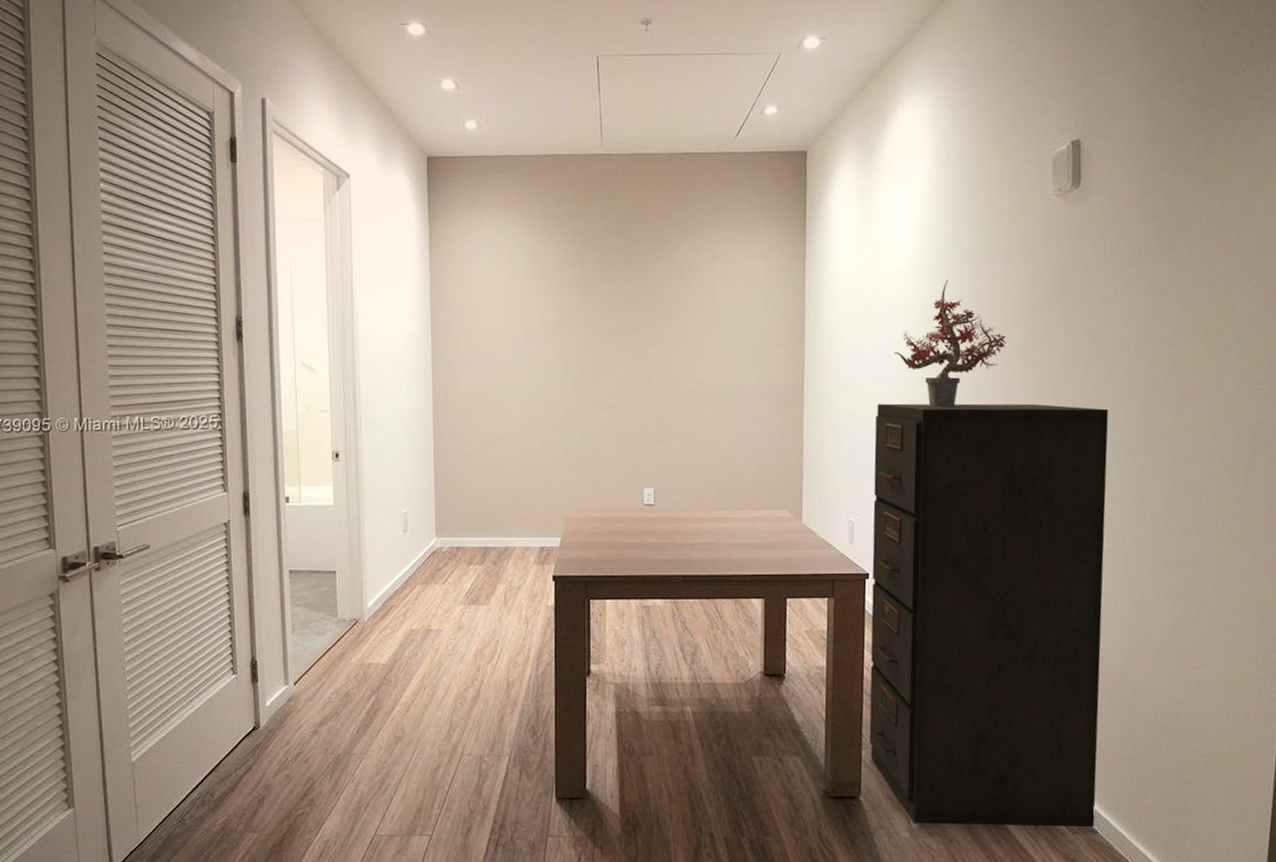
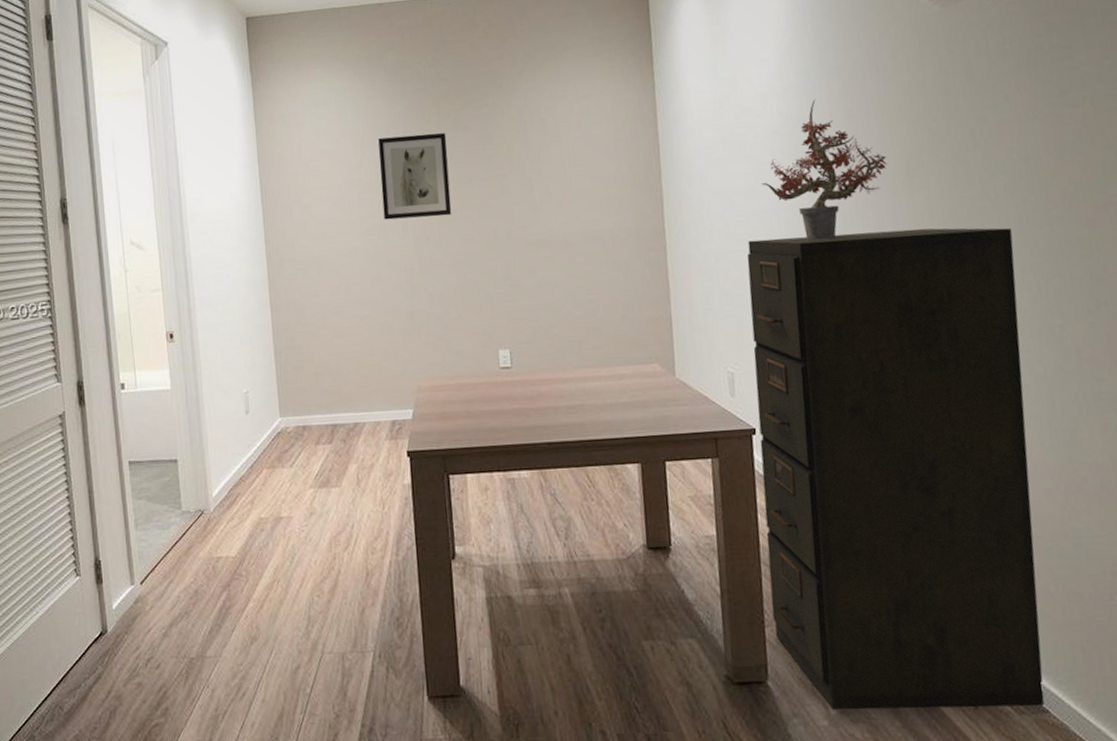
wall art: none [545,282,610,361] -> present [378,133,452,220]

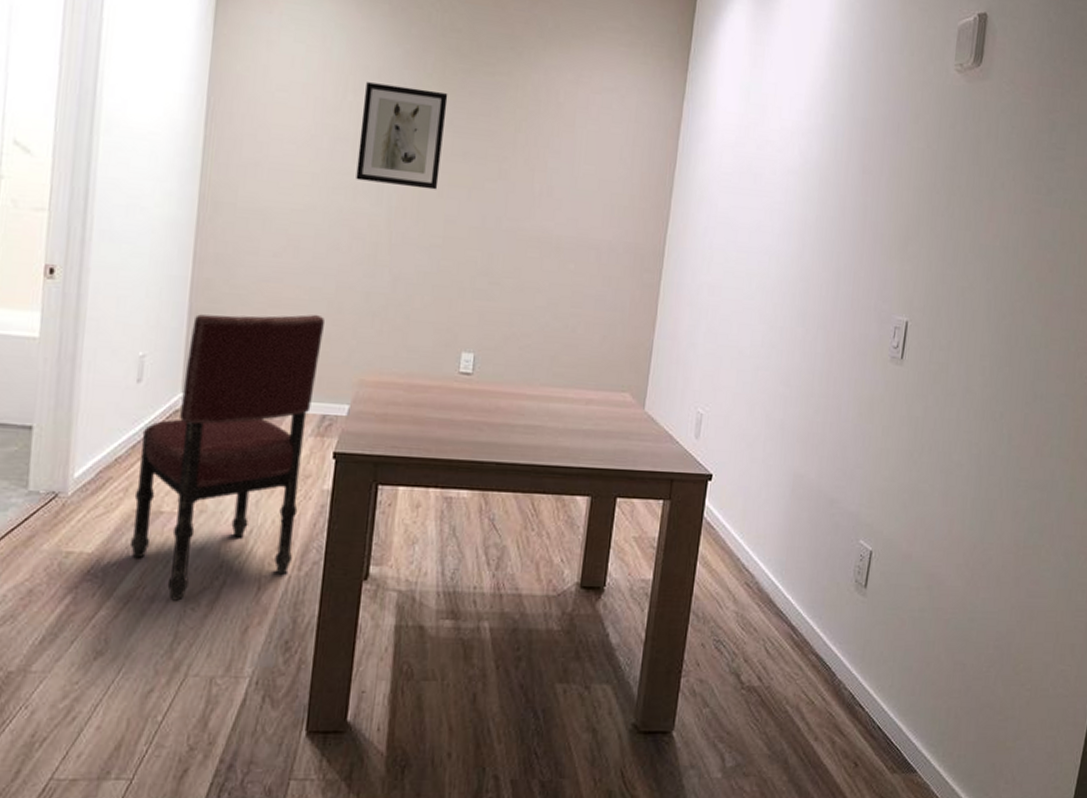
dining chair: none [256,338,389,591] -> present [129,314,324,601]
filing cabinet: present [747,228,1045,710] -> none [690,279,981,767]
potted plant: present [762,99,887,240] -> none [769,147,888,293]

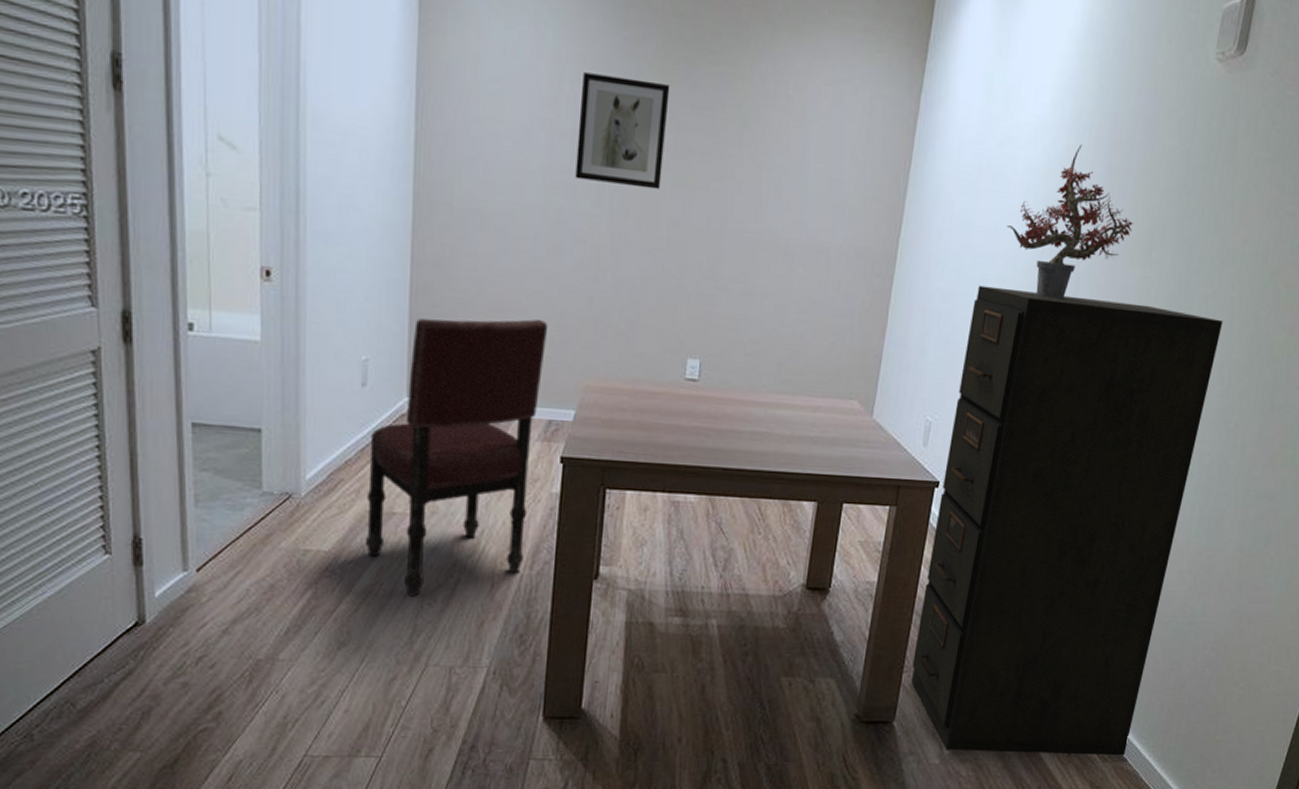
filing cabinet: none [690,279,981,767] -> present [911,285,1224,756]
potted plant: none [769,147,888,293] -> present [1007,144,1133,300]

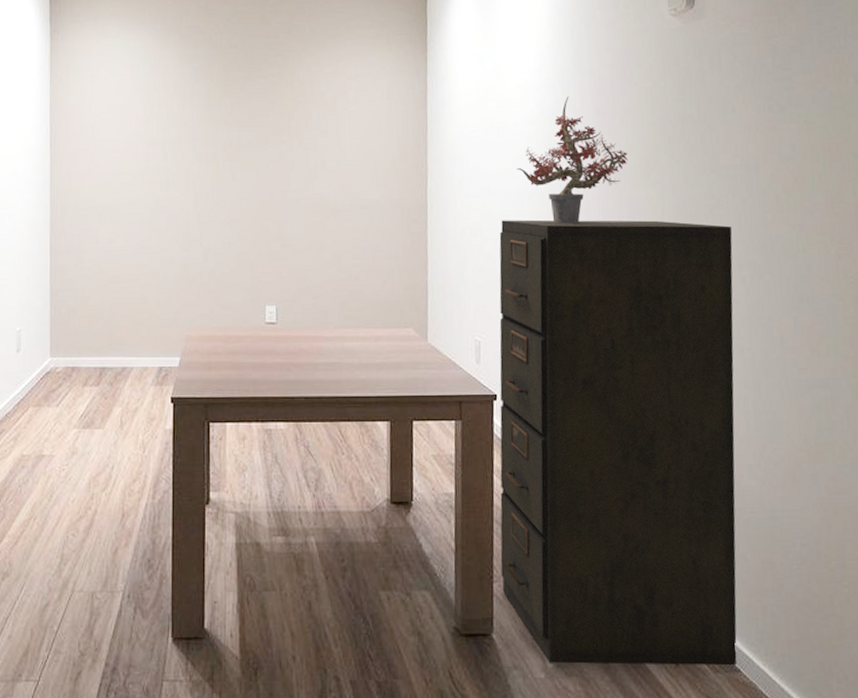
dining chair: present [364,318,547,597] -> none [21,286,153,529]
wall art: present [575,72,670,190] -> none [166,96,232,175]

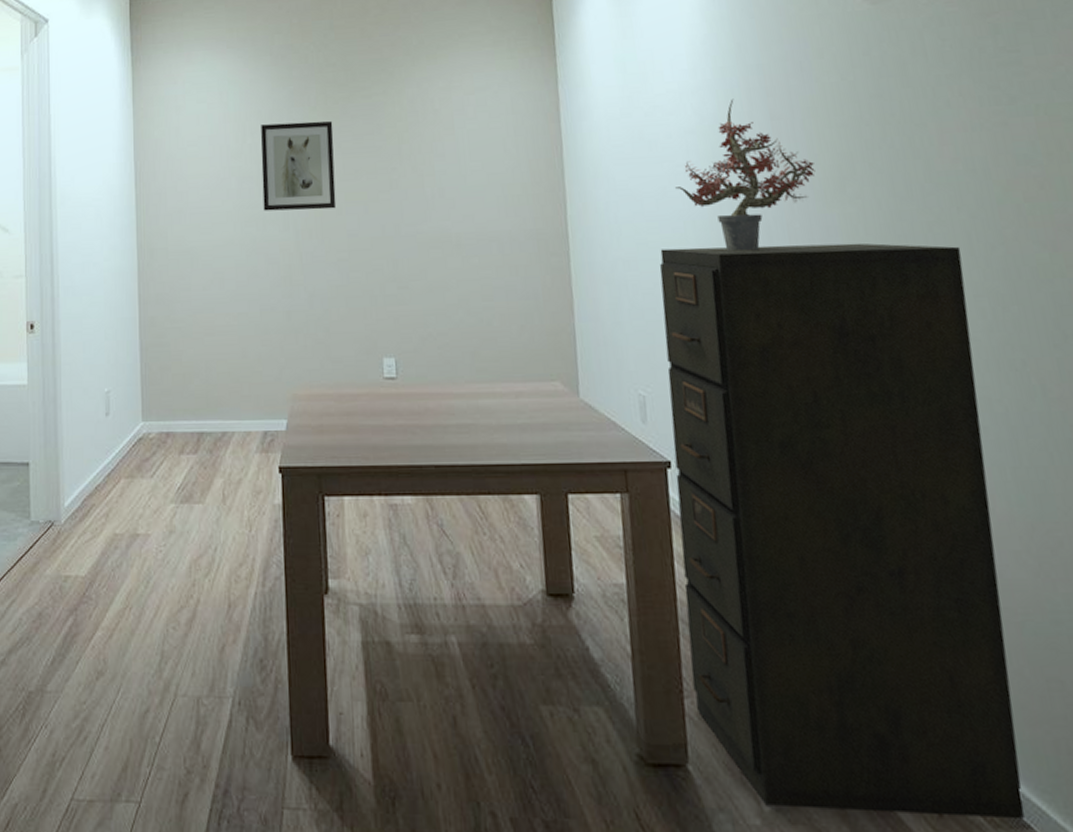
wall art: none [166,96,232,175] -> present [261,121,337,211]

